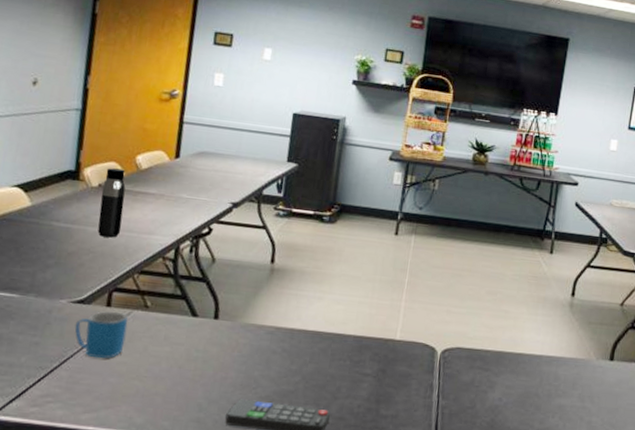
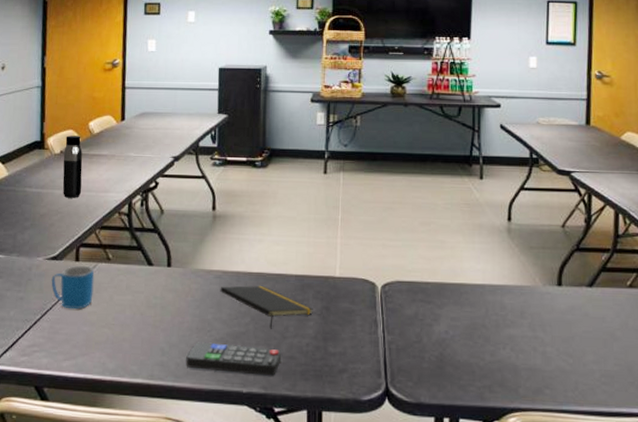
notepad: none [270,342,369,389] -> present [220,285,313,329]

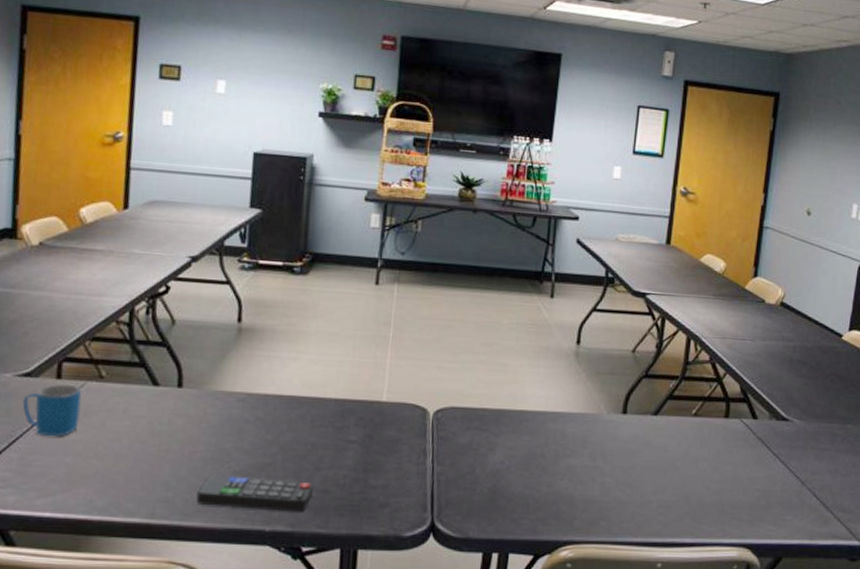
water bottle: present [62,135,83,198] -> none [41,223,70,302]
notepad: present [220,285,313,329] -> none [242,410,354,460]

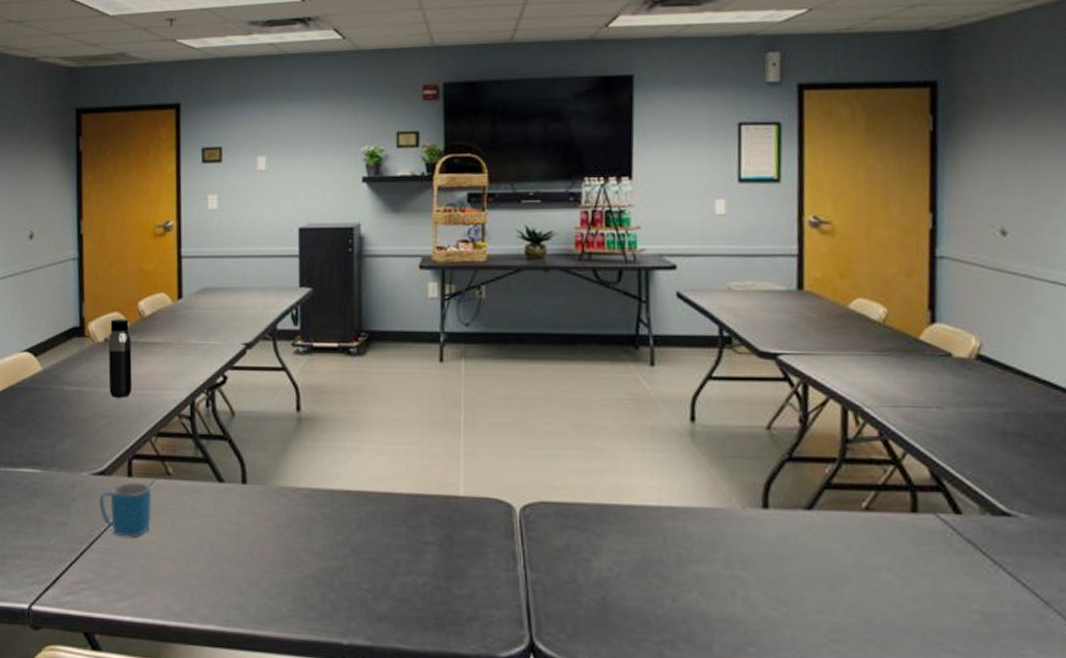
water bottle: none [41,223,70,302] -> present [108,319,133,398]
remote control: present [196,474,313,512] -> none [269,579,390,624]

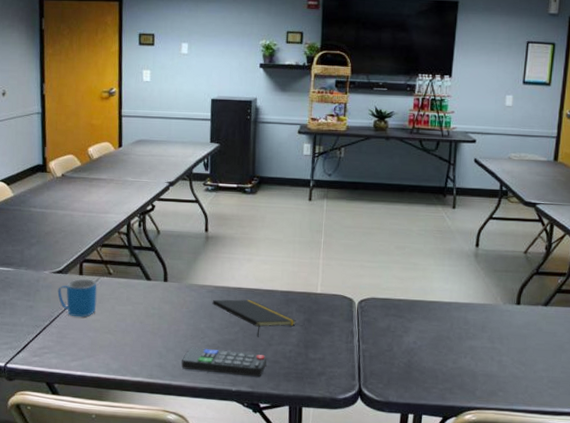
water bottle: present [108,319,133,398] -> none [65,160,84,218]
remote control: none [269,579,390,624] -> present [181,347,266,377]
notepad: none [309,507,431,564] -> present [212,299,296,337]

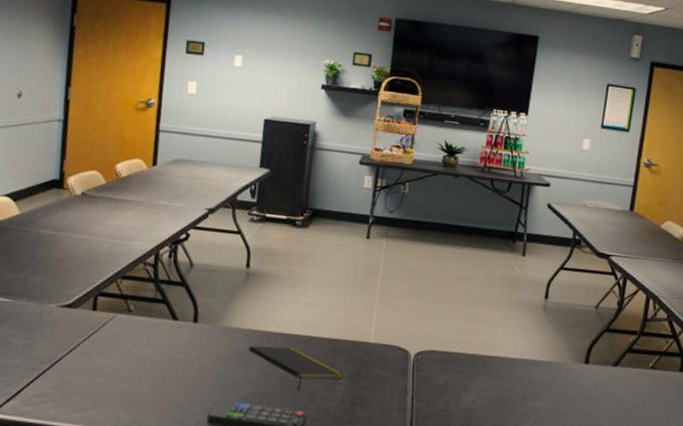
mug: present [57,279,97,318] -> none [63,315,113,361]

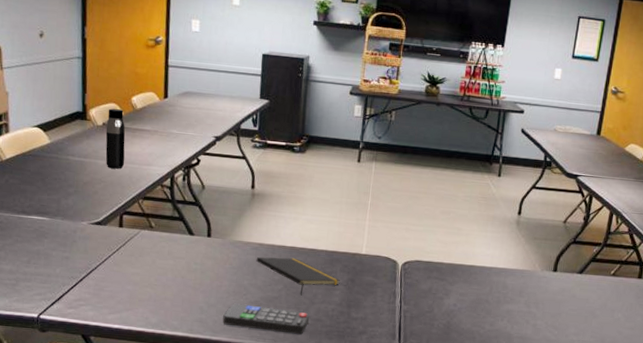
water bottle: none [82,176,107,244] -> present [105,108,126,169]

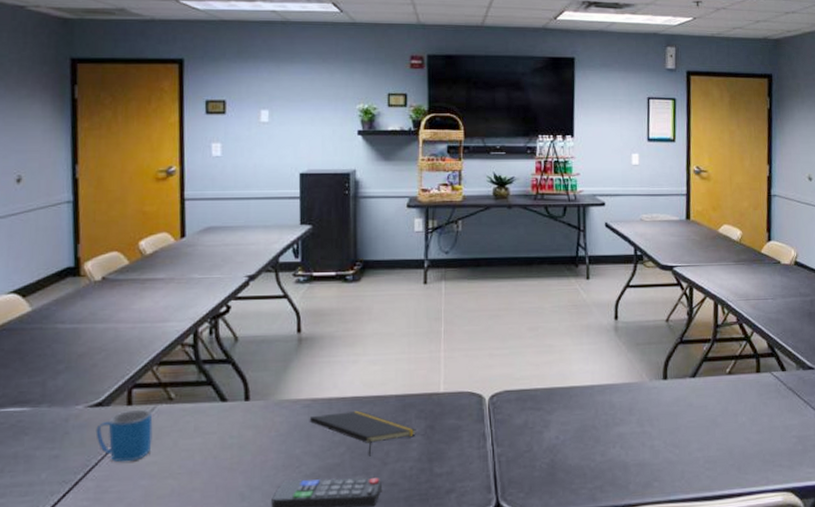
mug: none [95,231,138,270] -> present [96,409,153,462]
water bottle: present [105,108,126,169] -> none [106,258,133,332]

